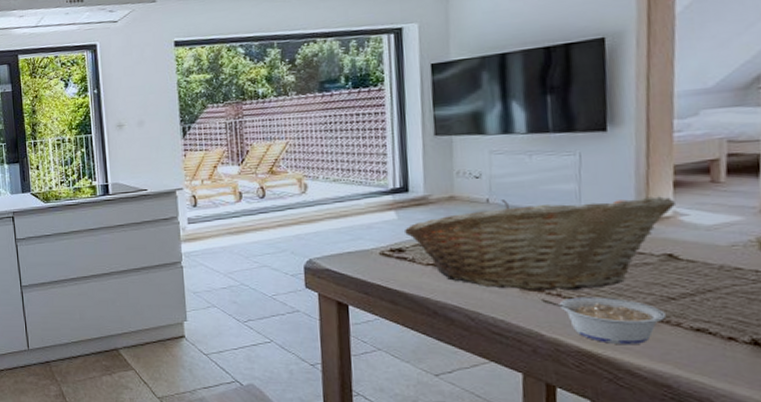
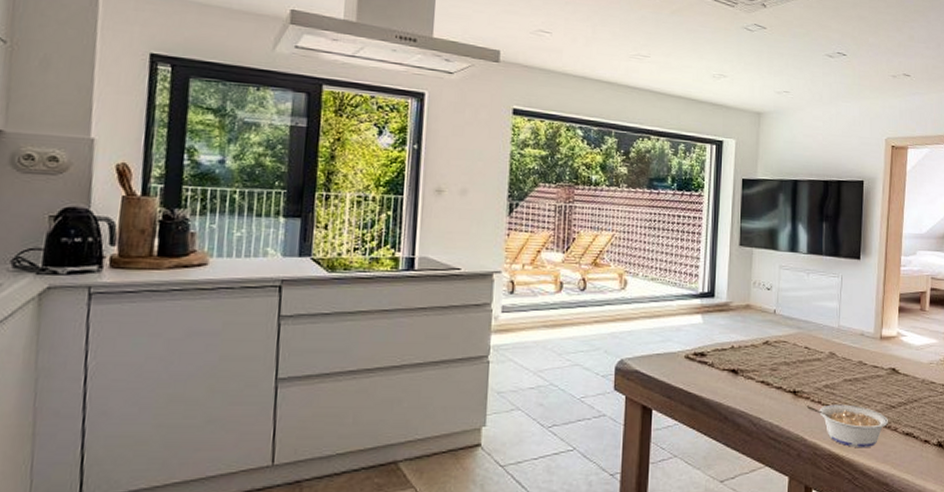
fruit basket: present [405,196,677,291] -> none [708,312,900,398]

